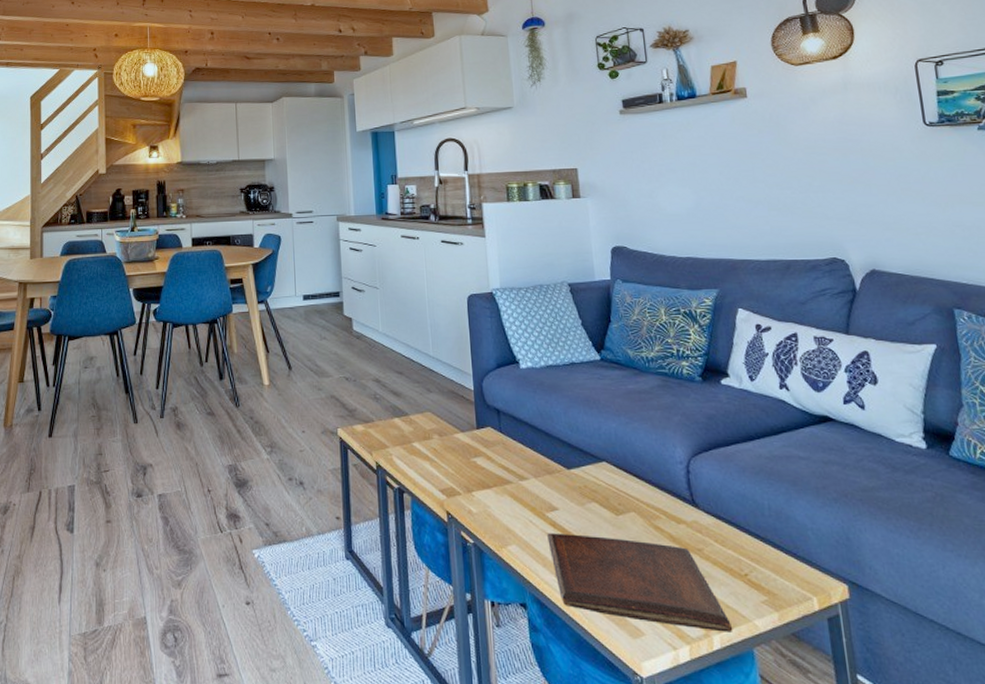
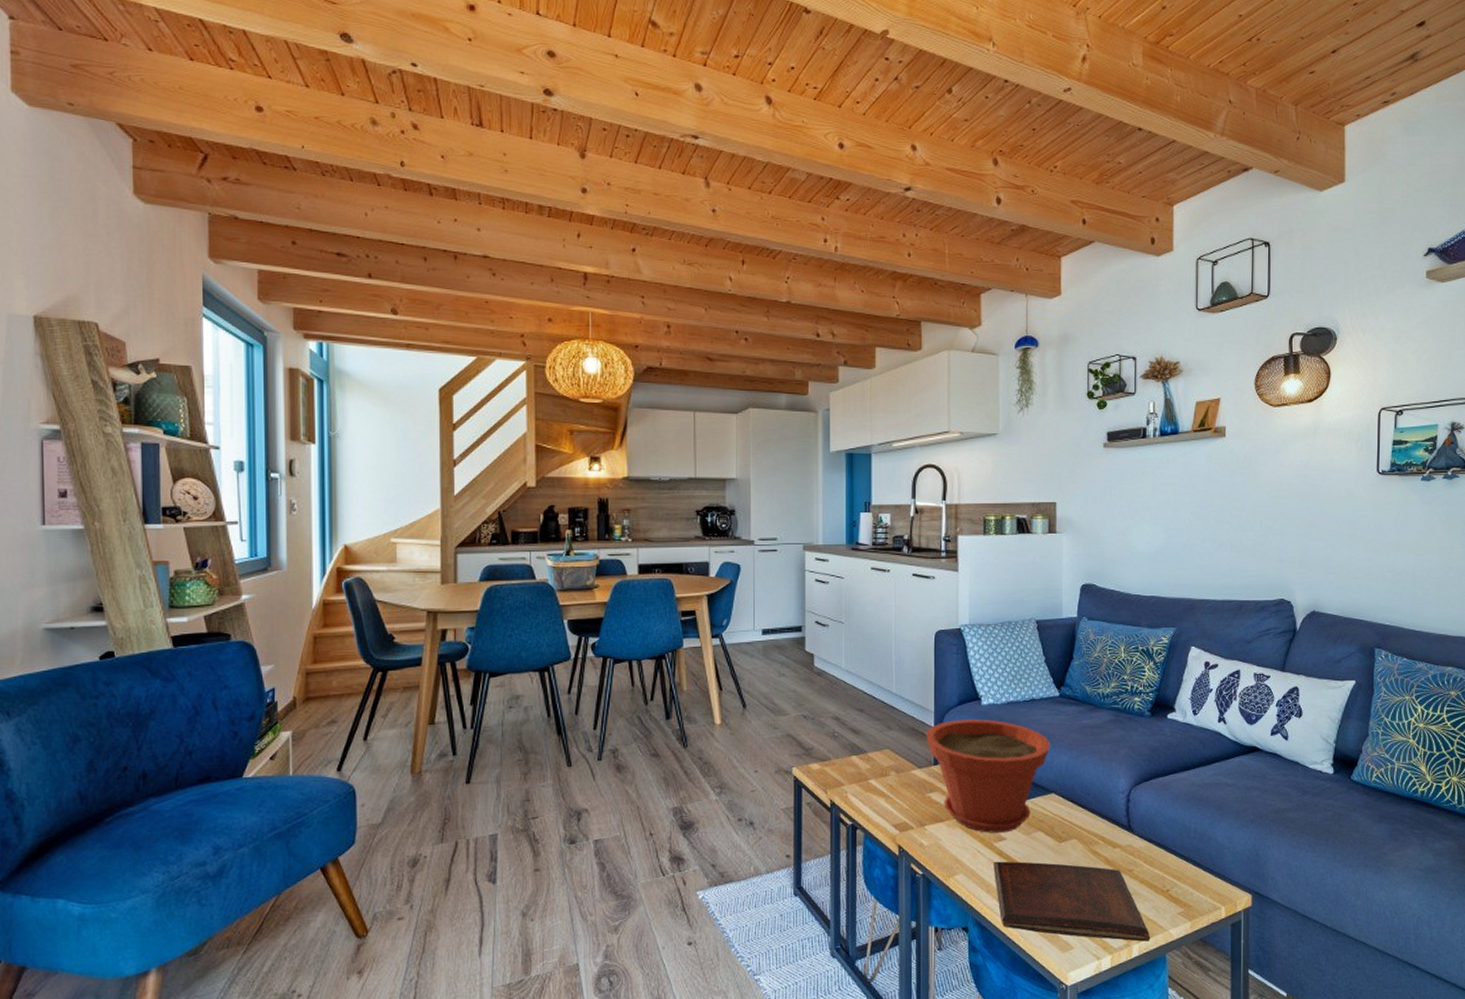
plant pot: none [466,383,596,502] -> present [926,719,1050,833]

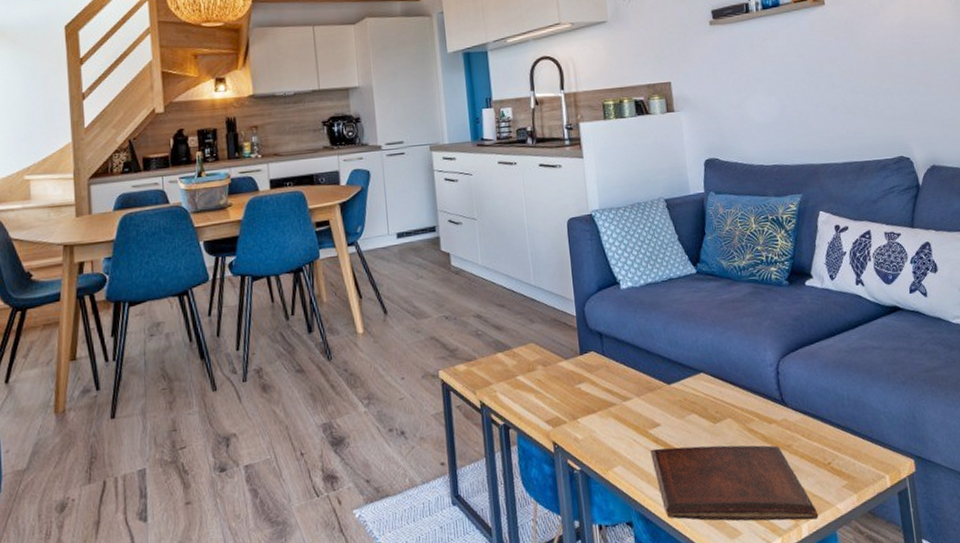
plant pot: present [926,719,1050,833] -> none [569,303,694,421]

